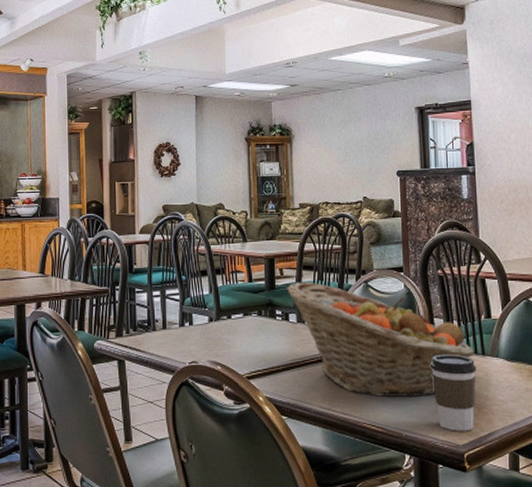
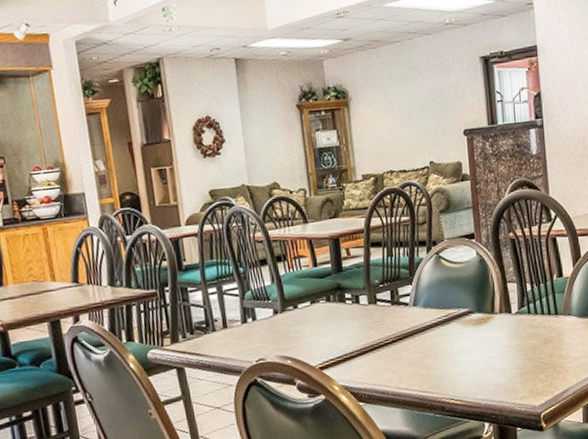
fruit basket: present [287,282,475,397] -> none [355,259,548,370]
coffee cup: present [430,354,477,431] -> none [505,317,550,394]

